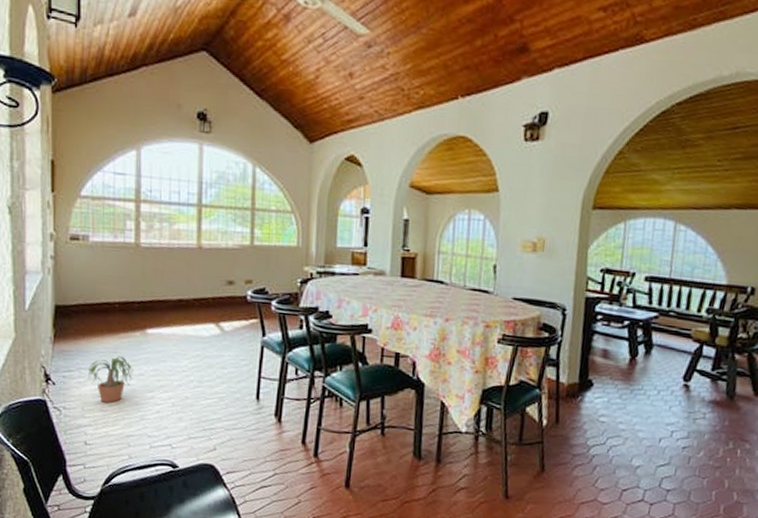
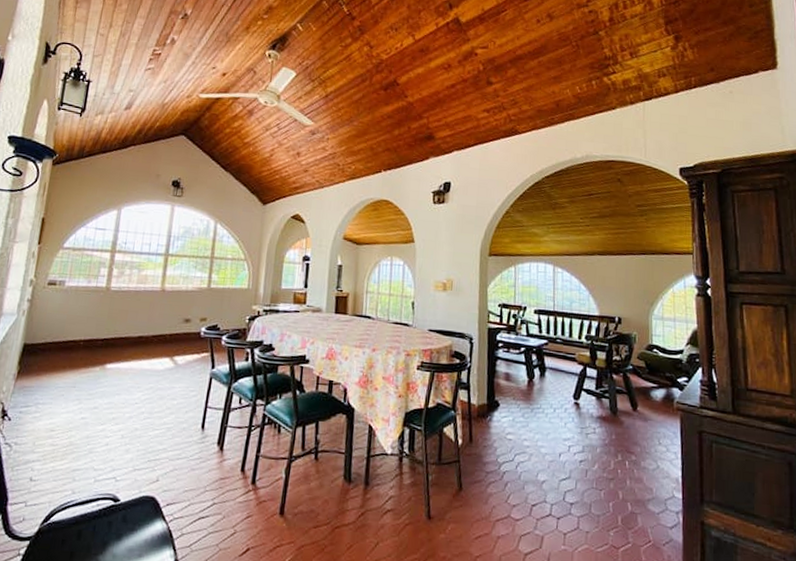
potted plant: present [87,356,133,403] -> none [43,391,89,437]

